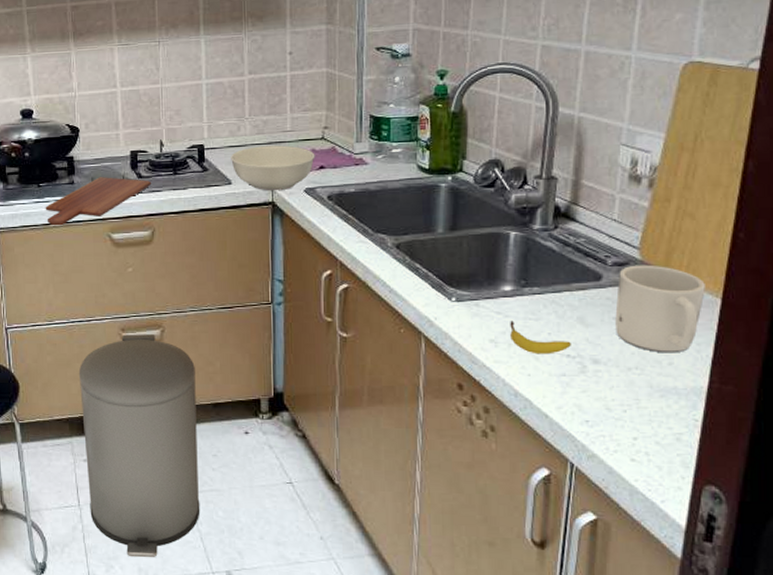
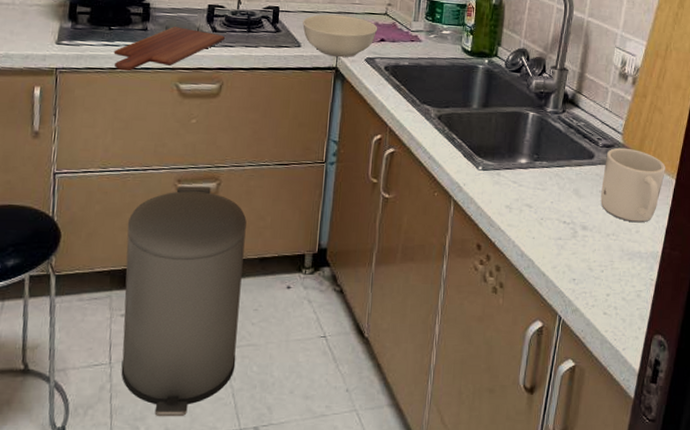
fruit: present [510,321,571,354] -> none [522,189,567,221]

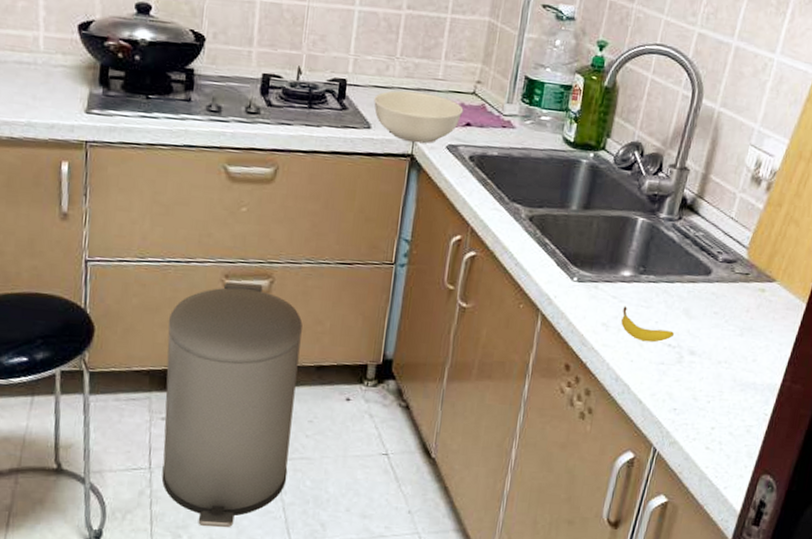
cutting board: present [113,26,225,72] -> none [152,98,281,149]
fruit: none [522,189,567,221] -> present [621,306,674,343]
mug: present [601,147,665,223] -> none [714,263,796,351]

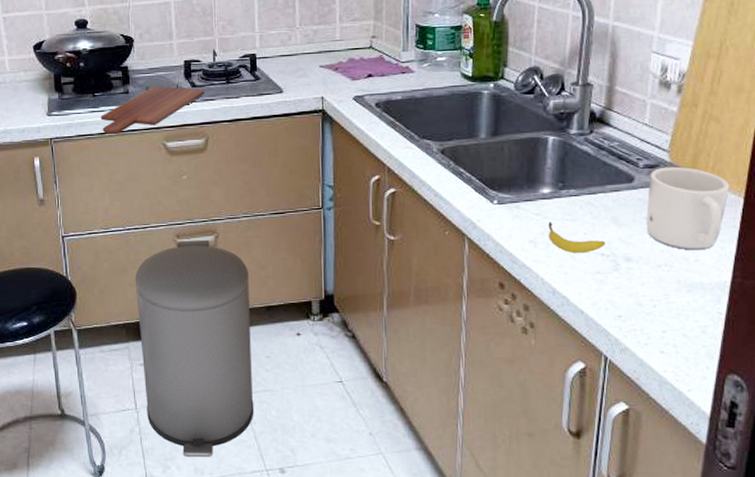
cutting board: none [152,98,281,149] -> present [100,86,204,135]
bowl: present [374,90,464,144] -> none [282,54,364,99]
mug: none [714,263,796,351] -> present [646,166,729,251]

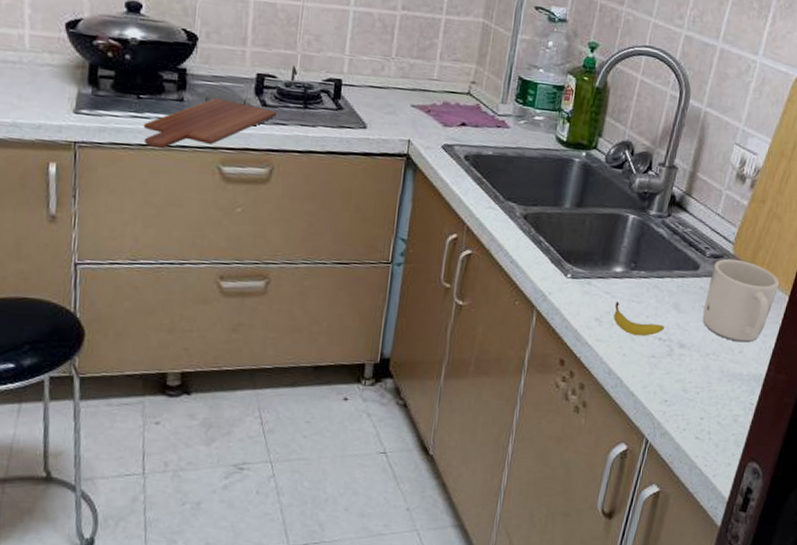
pedal bin: present [134,240,254,458] -> none [156,283,299,532]

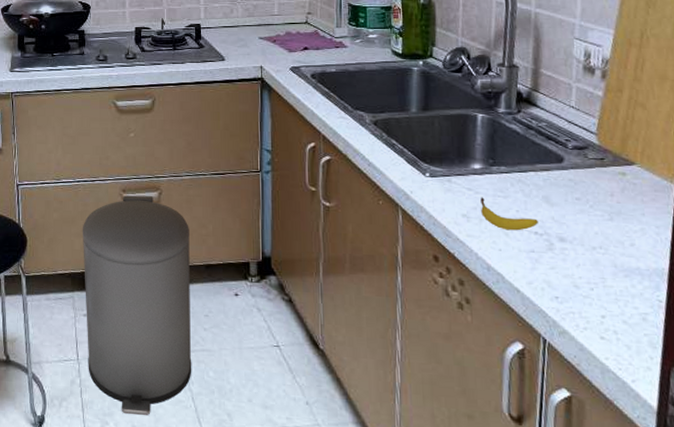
cutting board: present [143,98,276,149] -> none [57,50,153,92]
pedal bin: none [156,283,299,532] -> present [82,195,192,415]
mug: present [702,258,779,343] -> none [577,149,660,235]

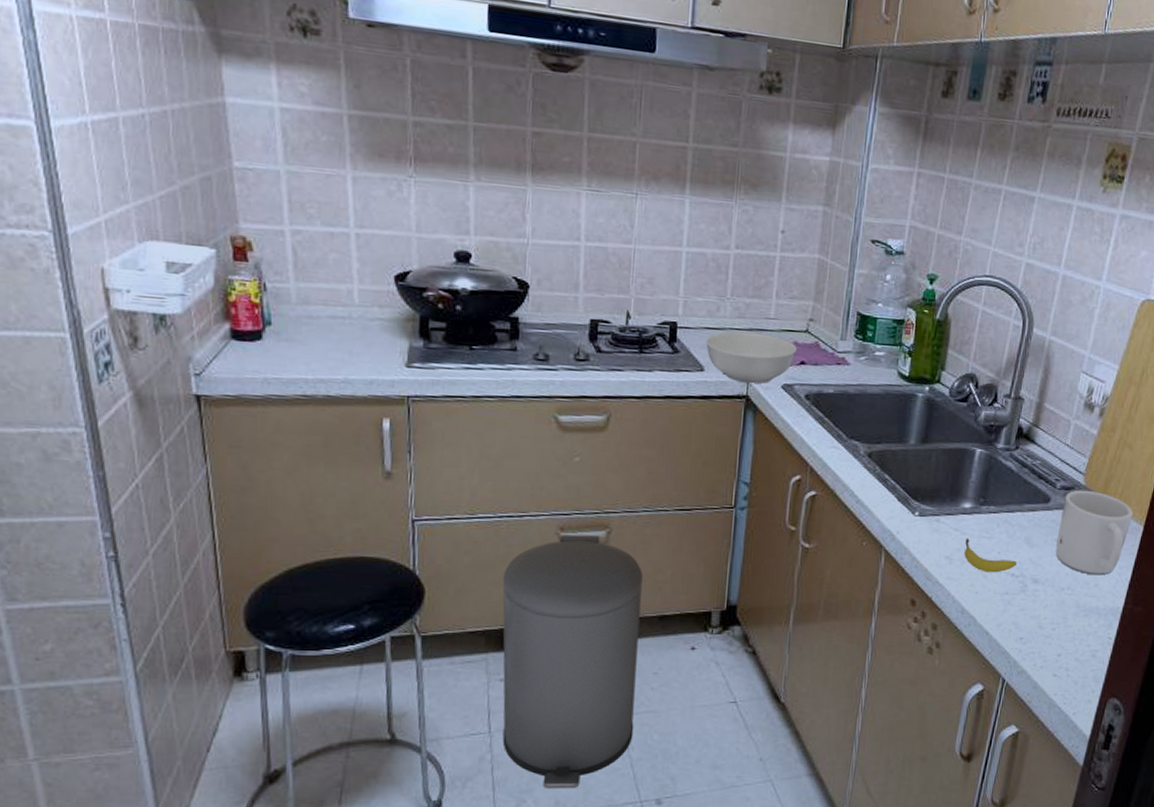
bowl: none [224,27,300,68] -> present [706,331,797,385]
mug: none [577,149,660,235] -> present [1055,490,1133,576]

